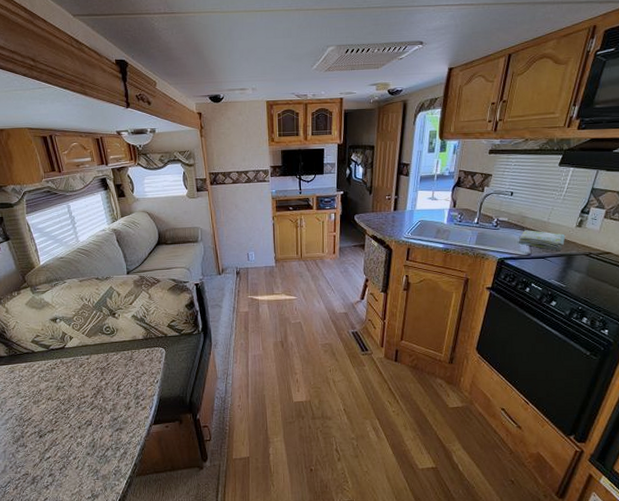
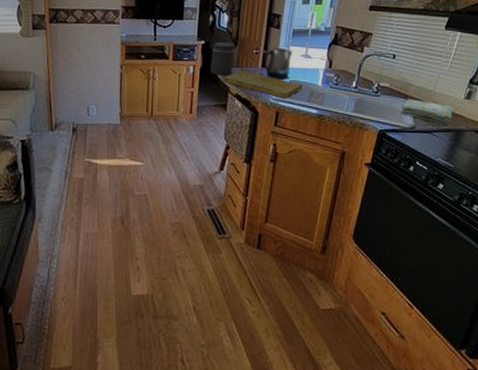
cylinder: none [349,191,370,221] -> present [210,42,236,76]
cutting board: none [360,214,430,237] -> present [223,70,302,99]
kettle: none [393,192,421,220] -> present [261,47,293,80]

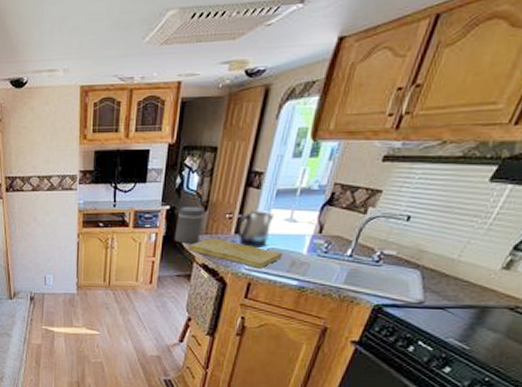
towel: present [401,99,454,126] -> none [407,269,483,301]

